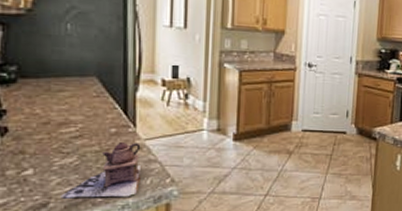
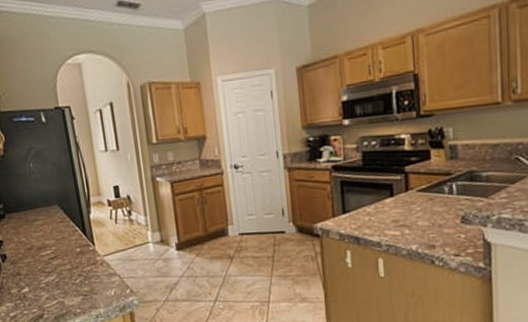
teapot: present [61,141,142,199] -> none [50,259,107,311]

